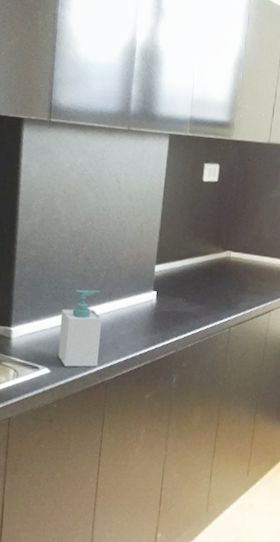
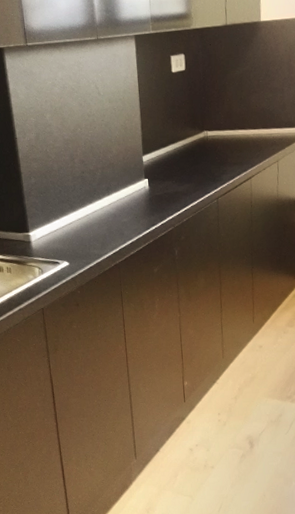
soap bottle: present [58,289,102,367] -> none [68,187,109,258]

